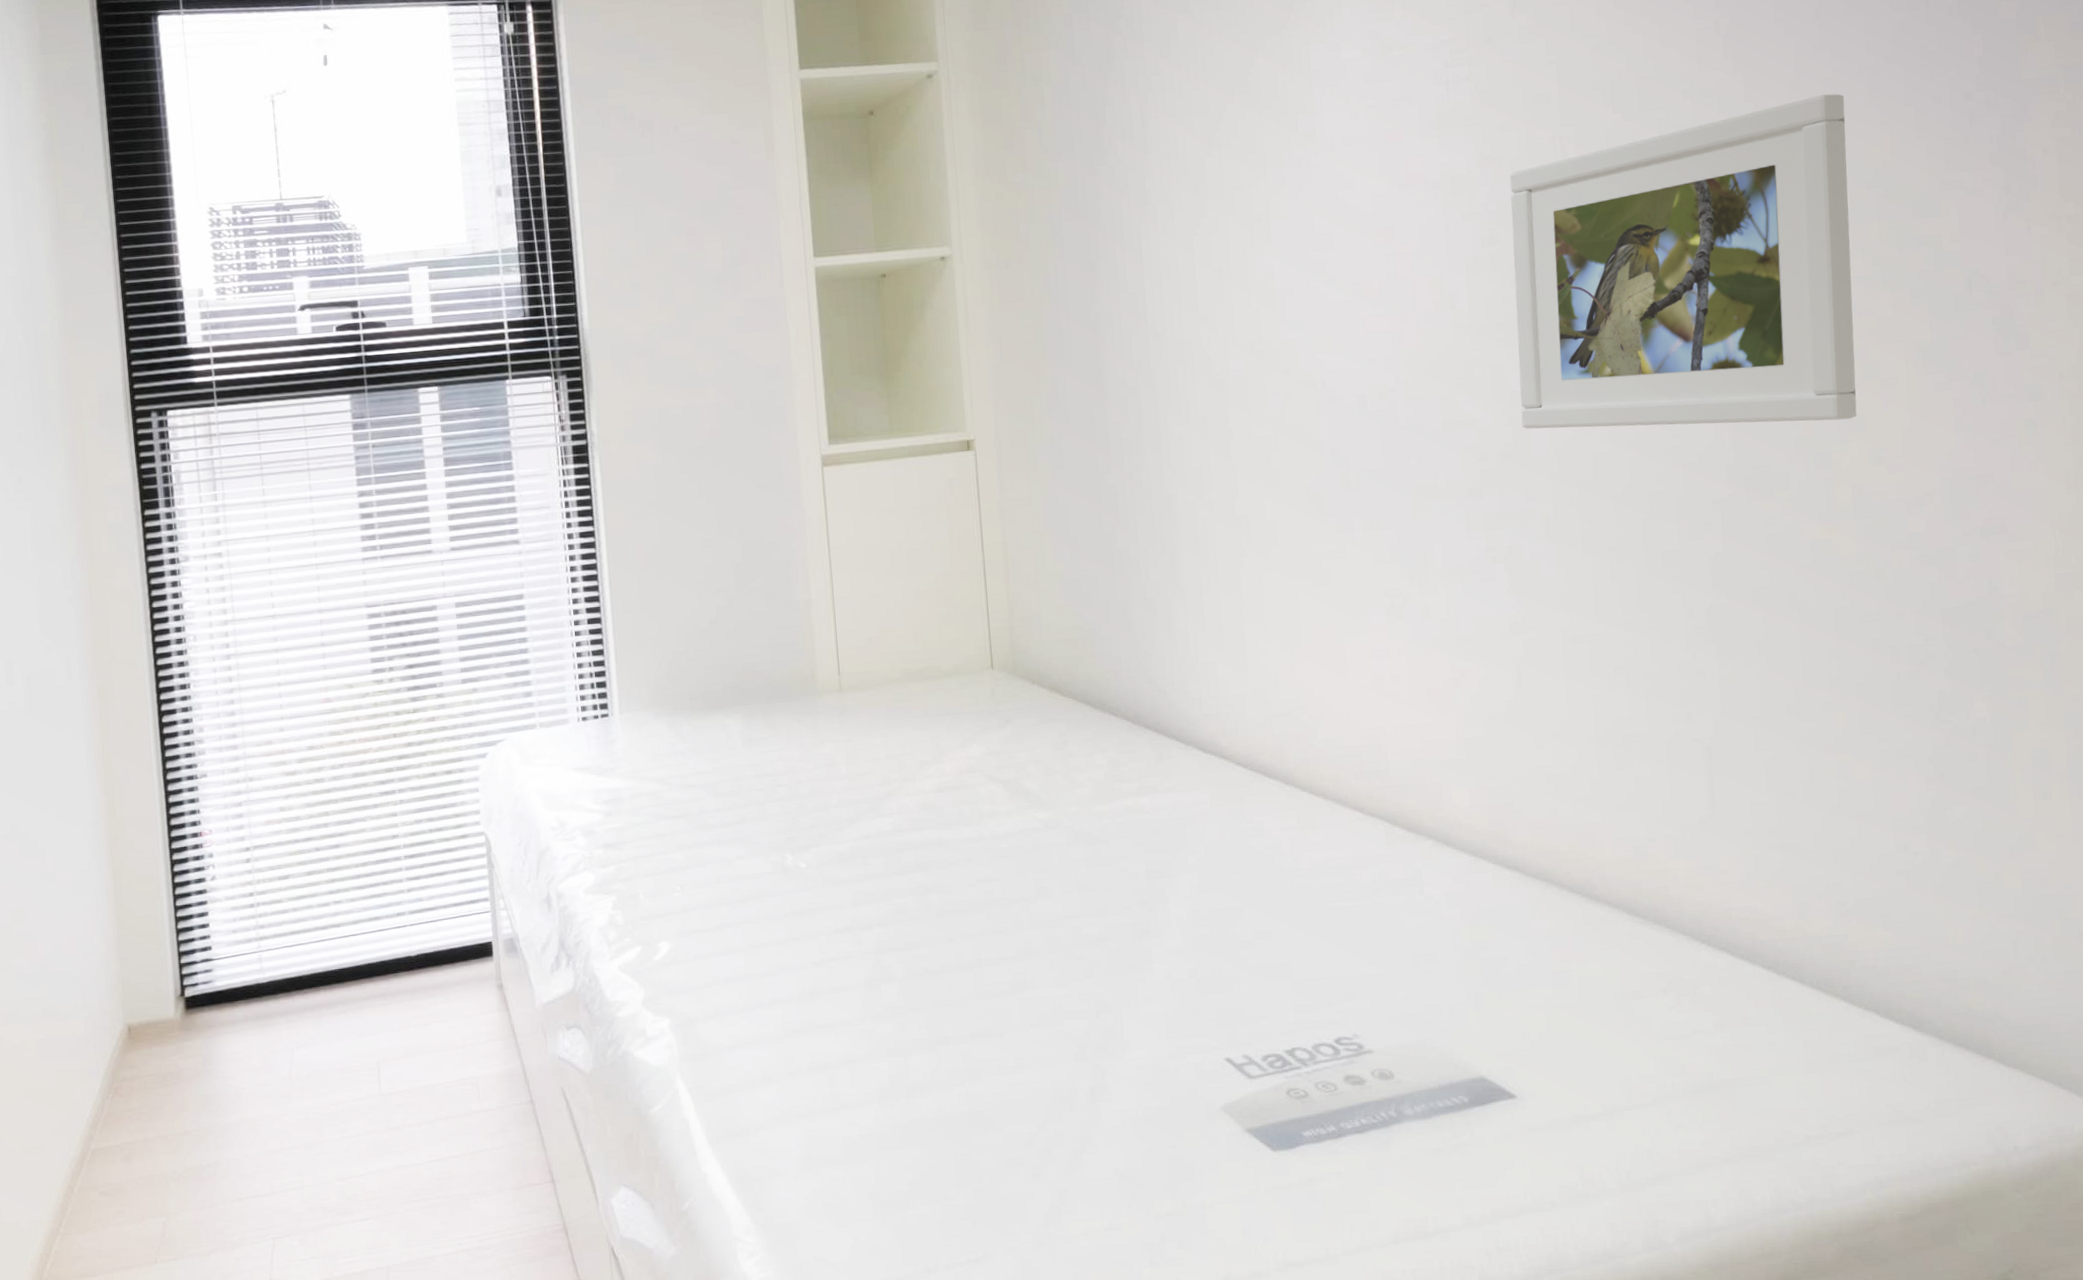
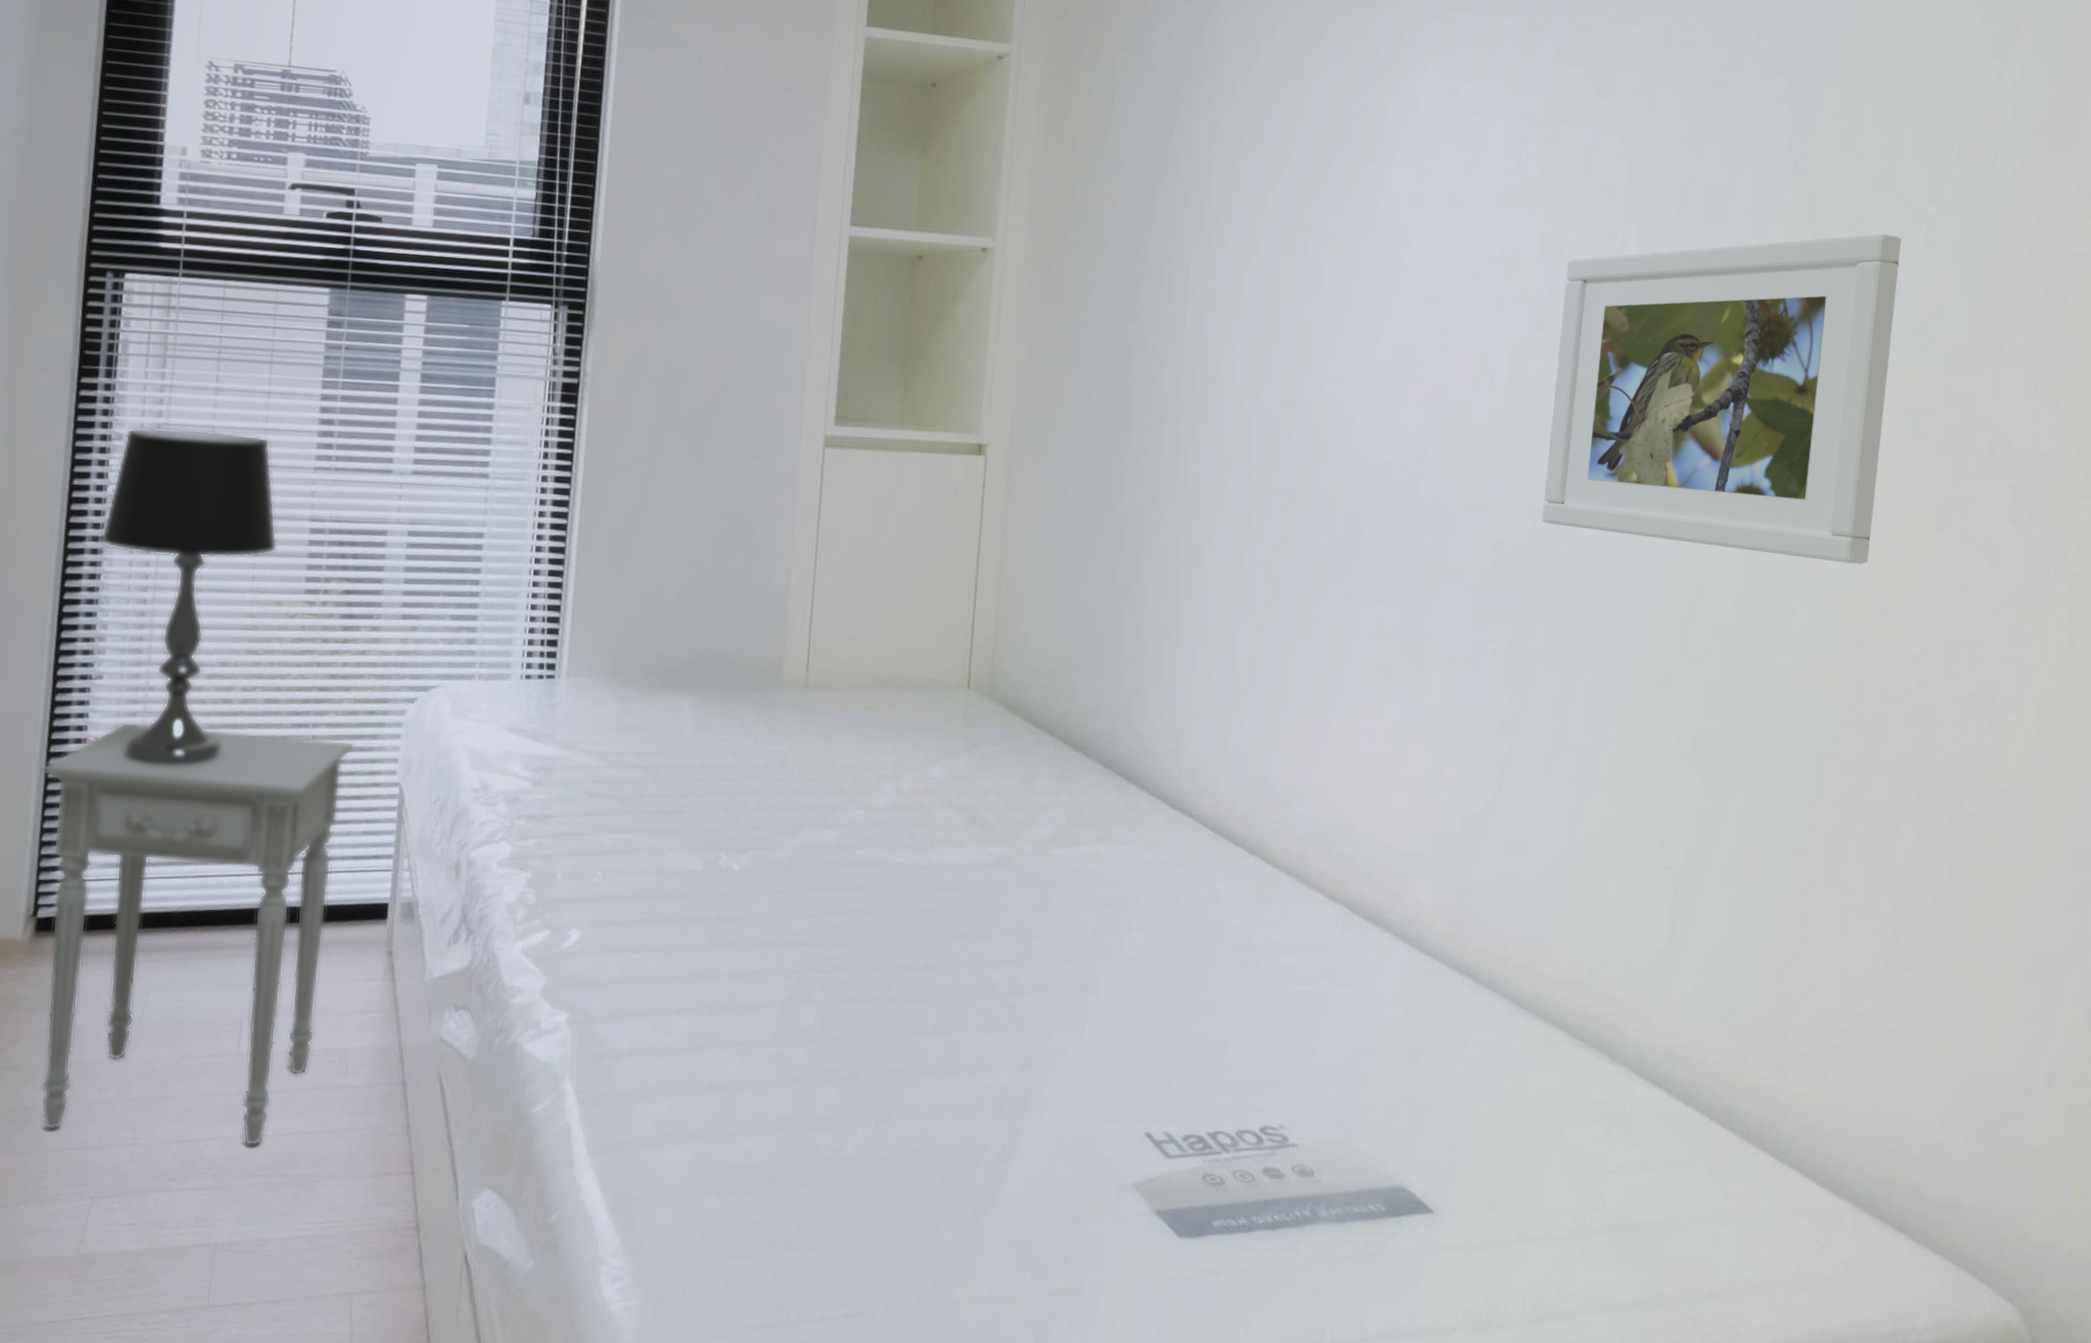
nightstand: none [167,800,446,1184] -> present [40,722,355,1147]
table lamp: none [184,538,342,847] -> present [100,427,278,766]

